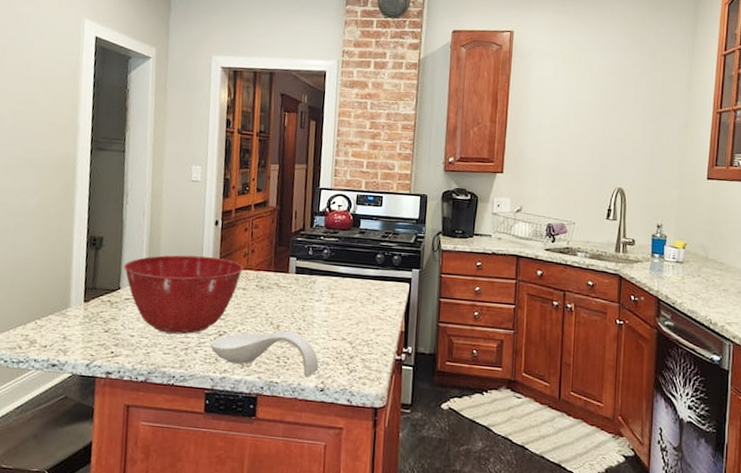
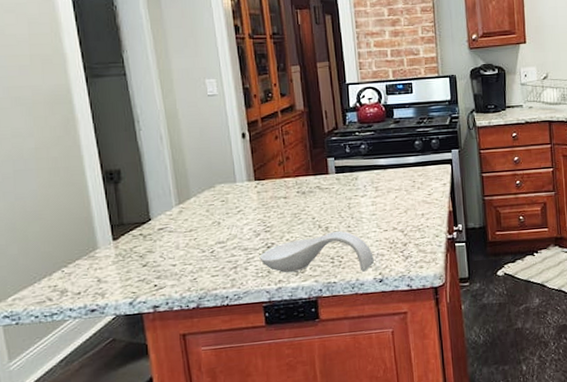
mixing bowl: present [123,255,244,335] -> none [149,170,281,256]

